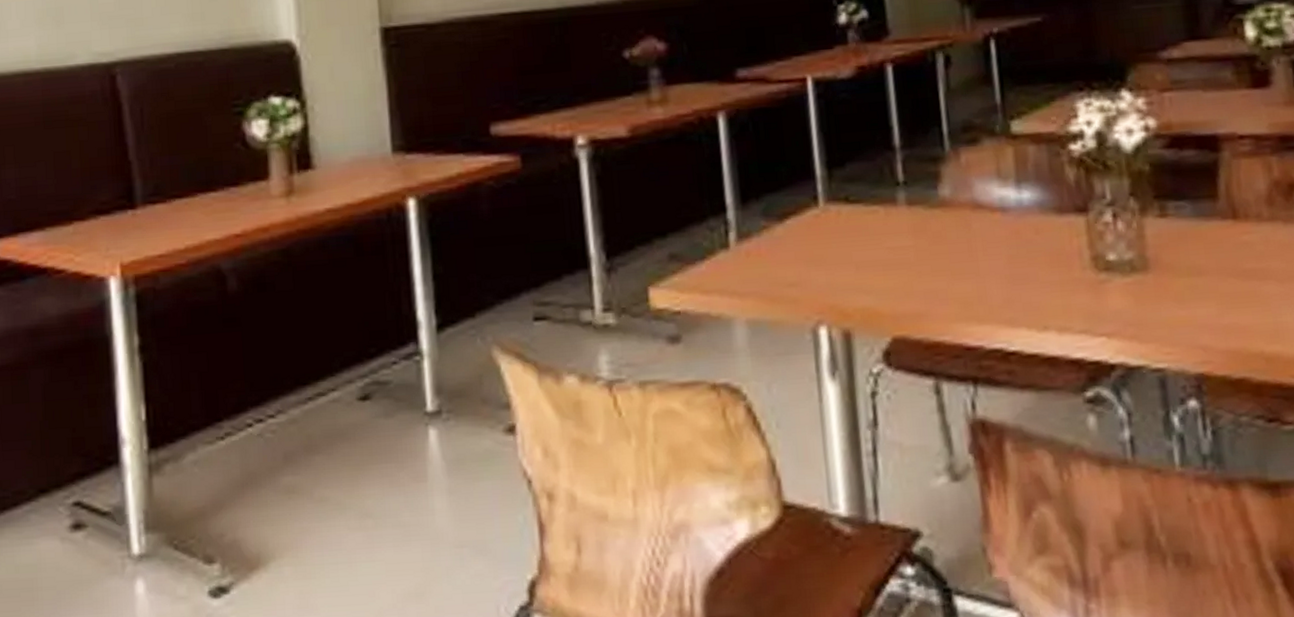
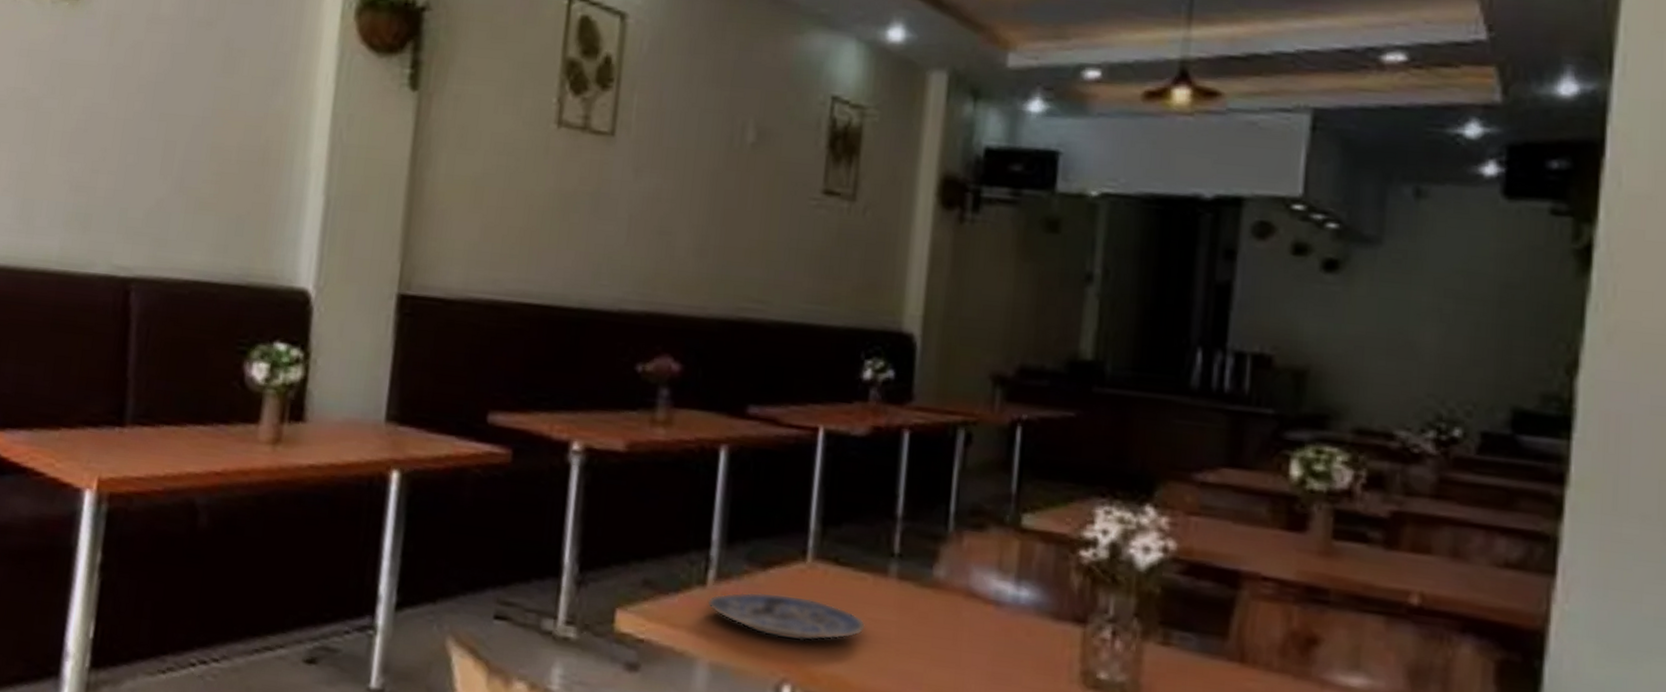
plate: none [733,240,886,284] -> present [707,592,866,641]

